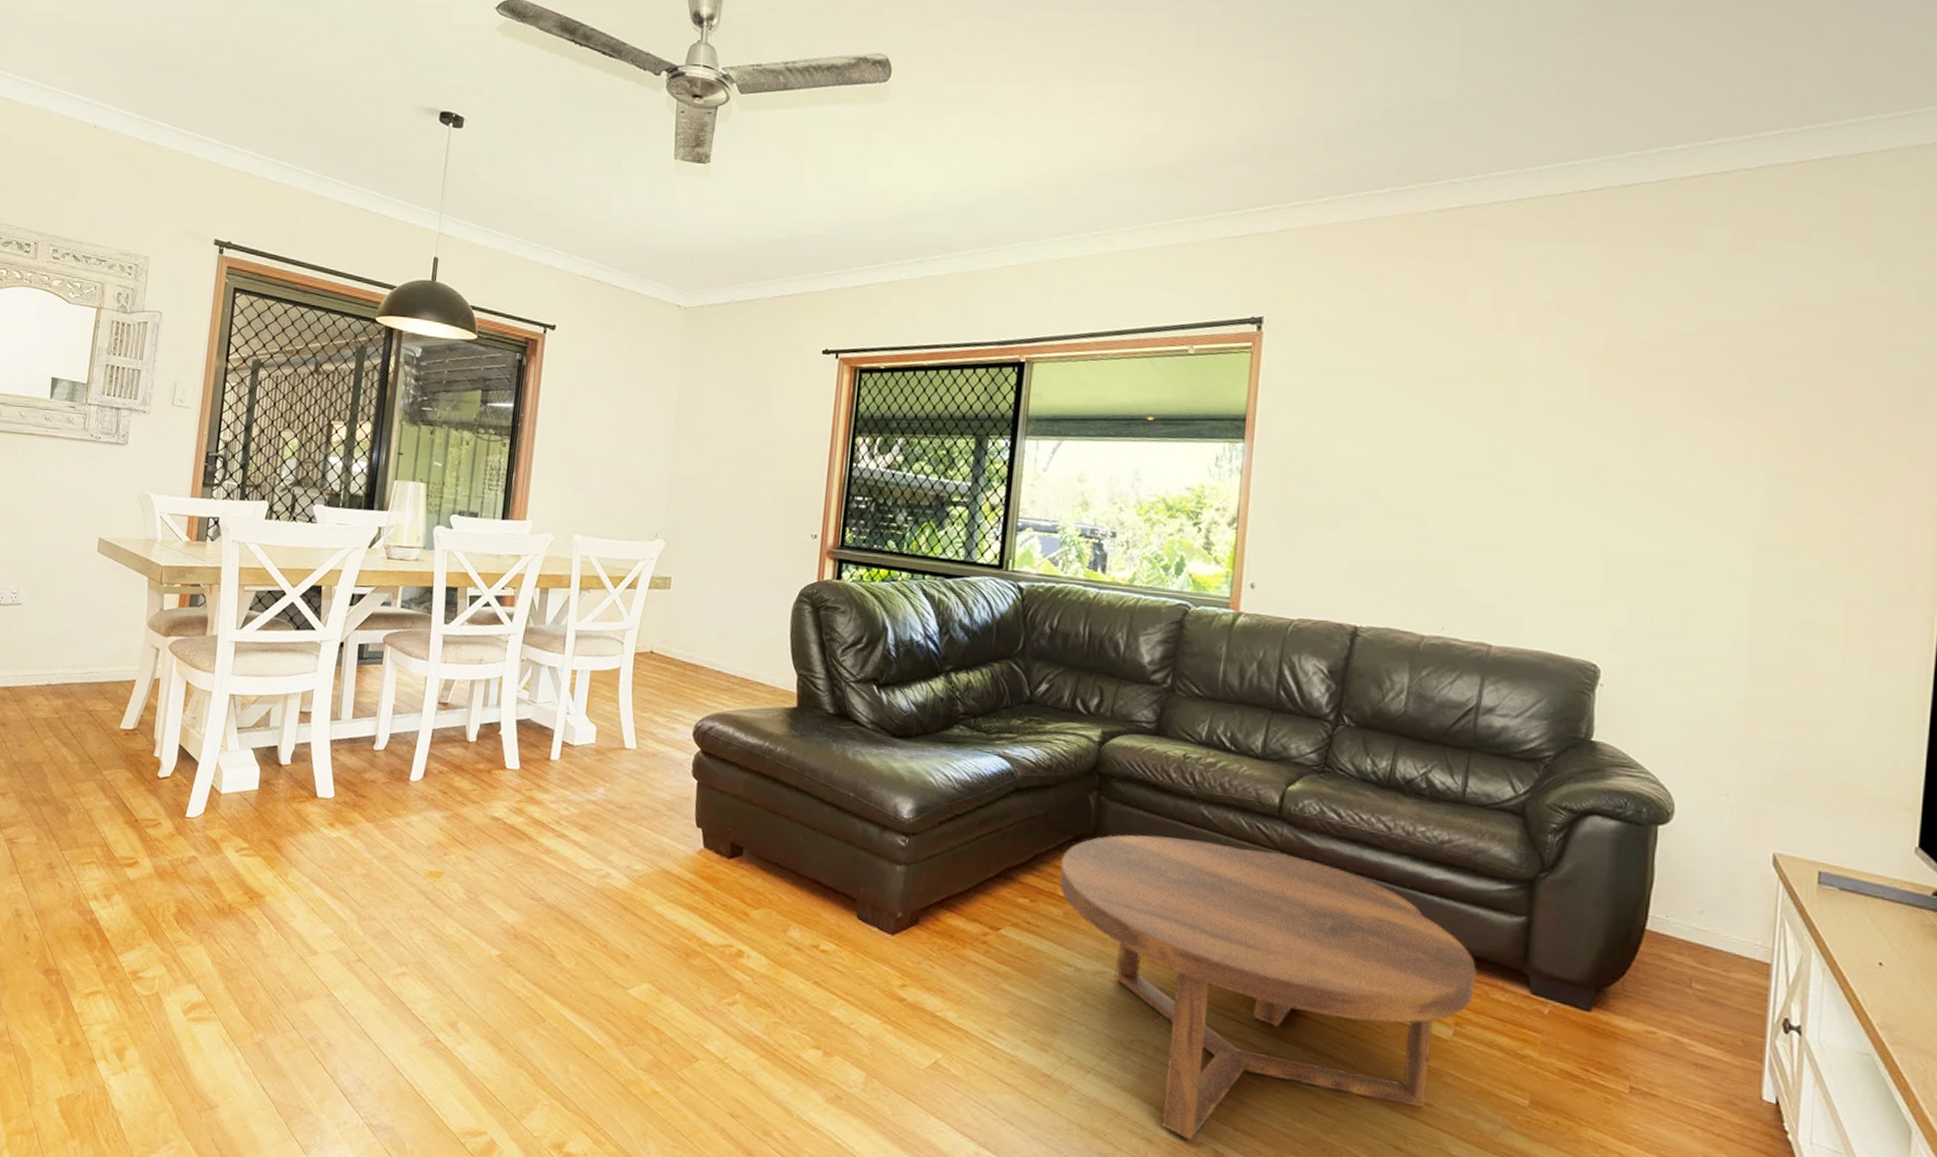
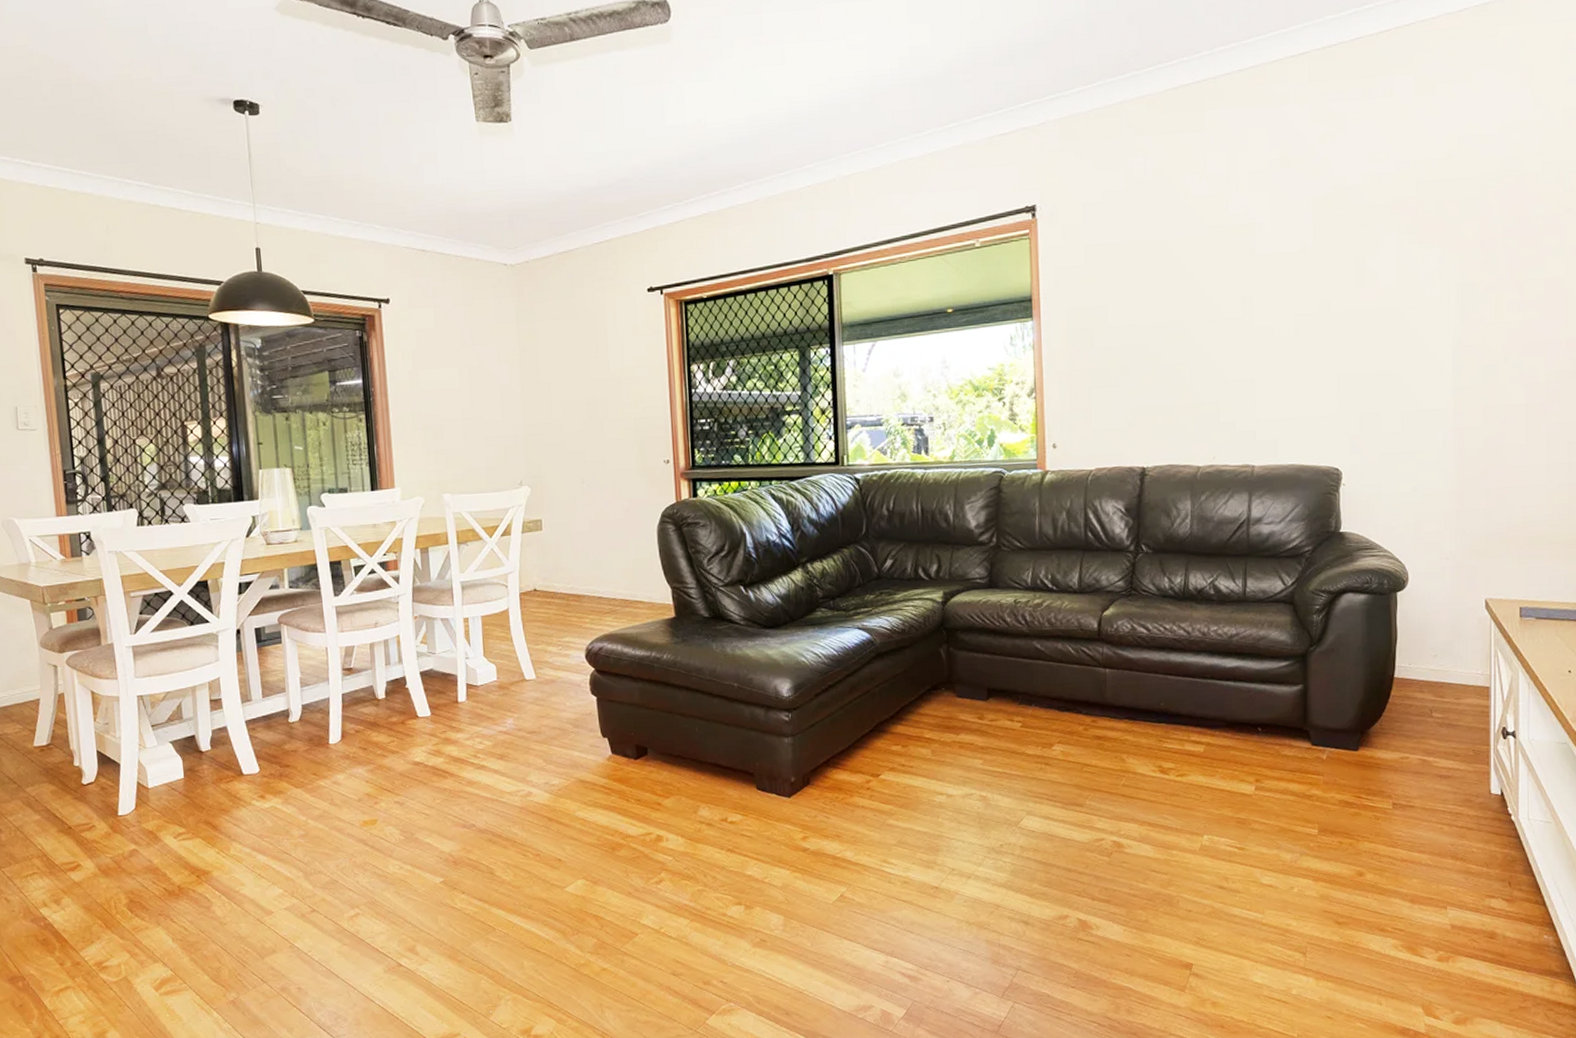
coffee table: present [1059,834,1478,1141] -> none [923,669,1269,916]

